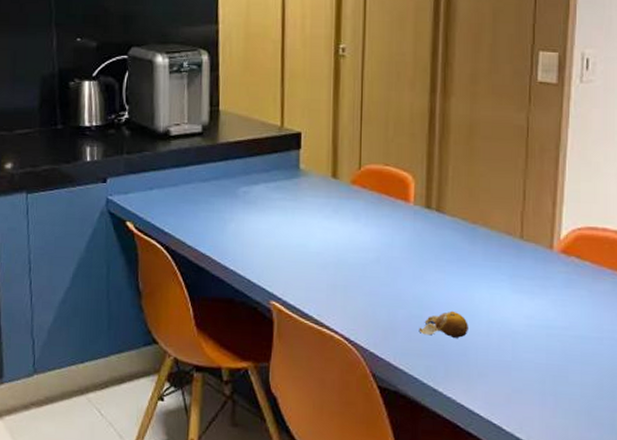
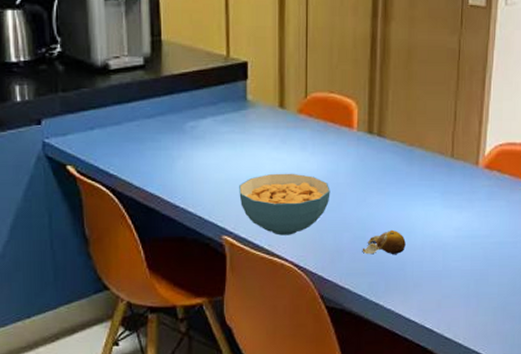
cereal bowl: none [289,242,384,307] -> present [239,173,330,236]

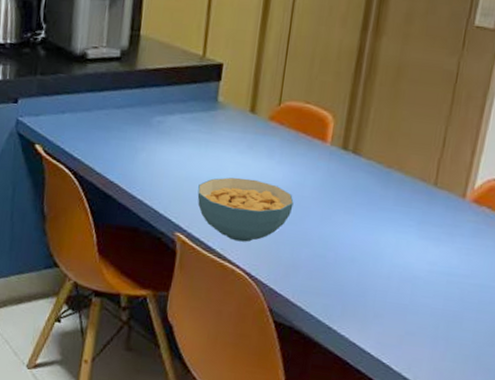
fruit: present [362,229,406,255] -> none [320,252,371,279]

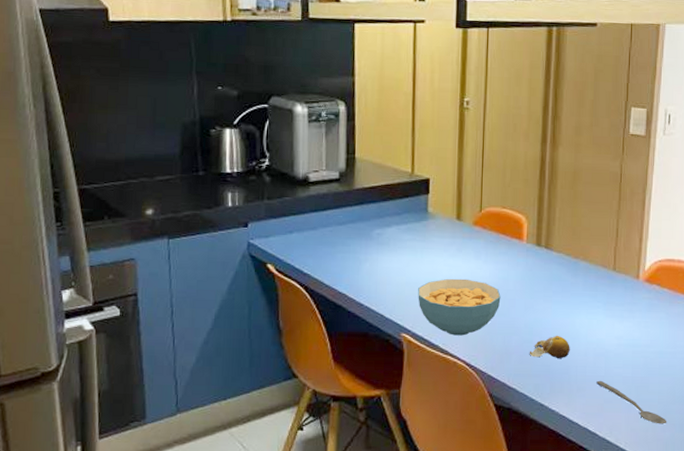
fruit: none [320,252,371,279] -> present [529,335,570,358]
spoon: none [398,308,481,368] -> present [596,380,667,424]

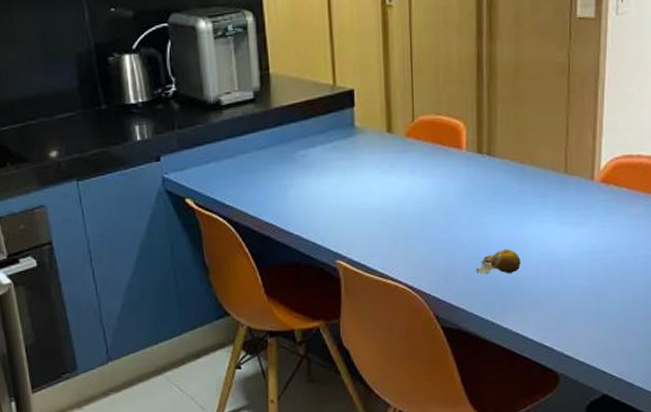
cereal bowl: present [418,278,501,336] -> none [350,196,442,258]
spoon: present [596,380,667,424] -> none [551,292,631,334]

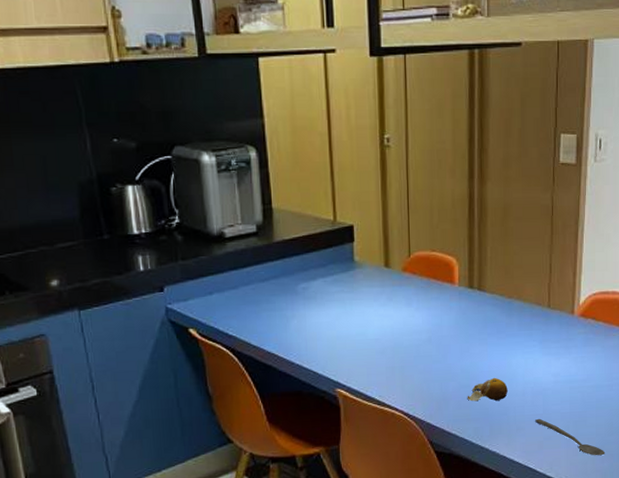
spoon: none [551,292,631,334] -> present [535,418,606,456]

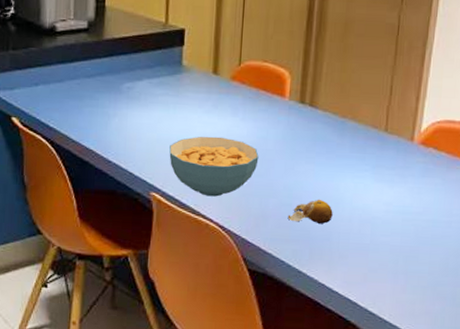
cereal bowl: none [350,328,436,387] -> present [169,136,259,197]
spoon: present [535,418,606,456] -> none [360,248,438,297]

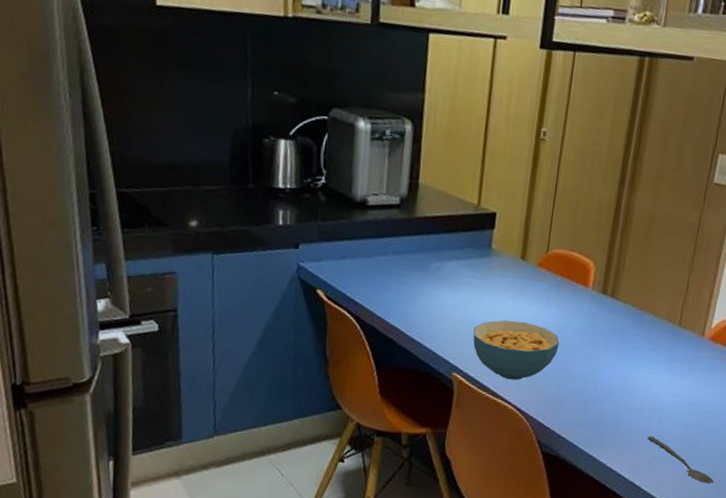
fruit: present [287,199,333,224] -> none [582,387,625,411]
spoon: none [360,248,438,297] -> present [647,436,714,484]

